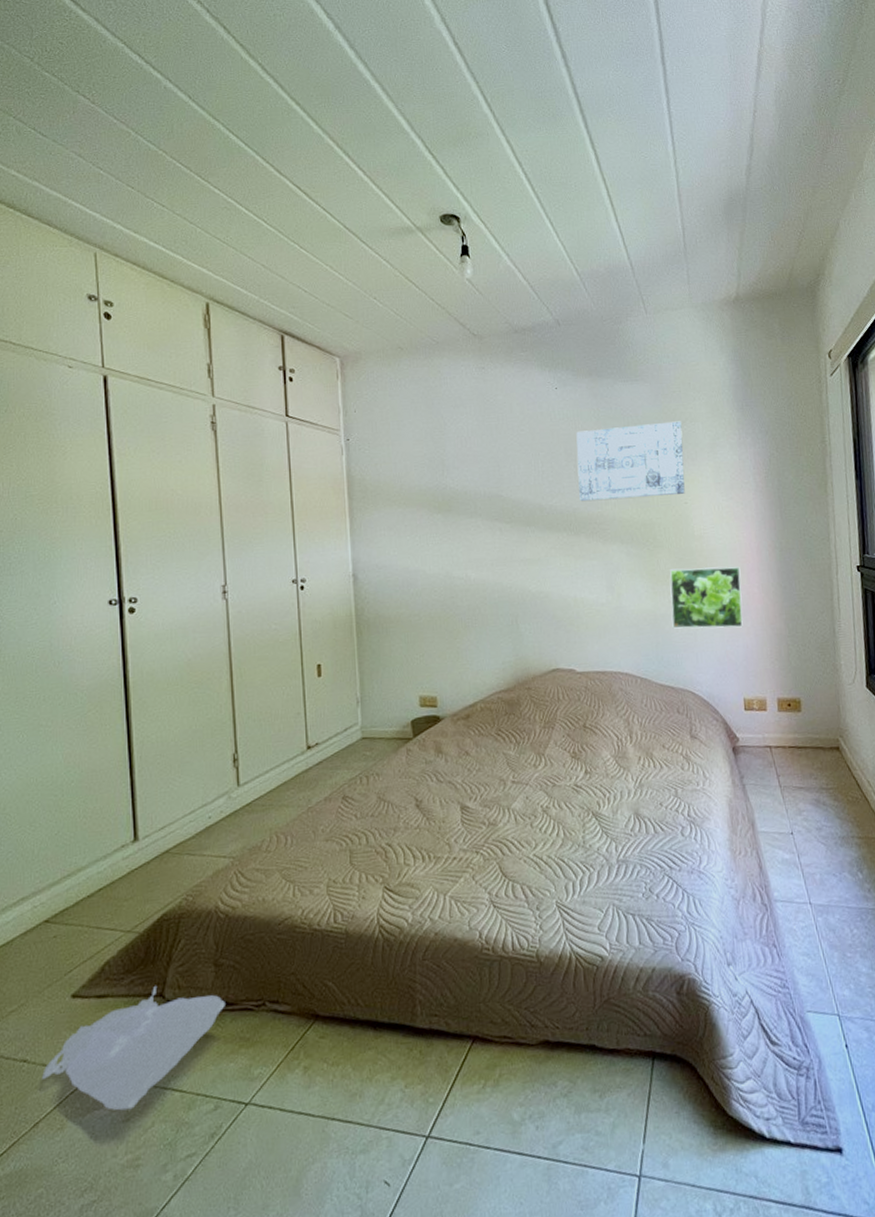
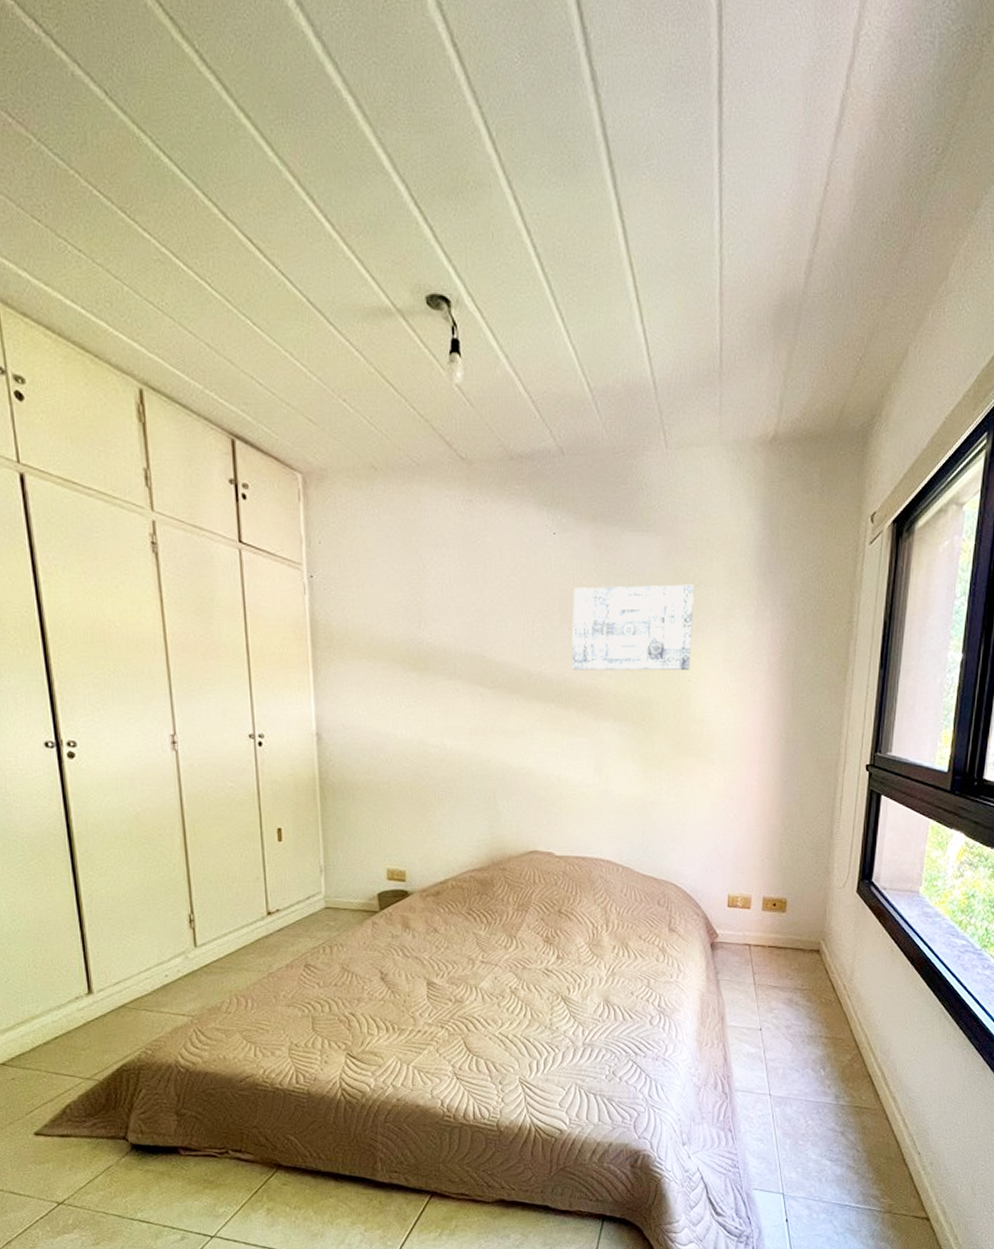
bag: present [42,985,225,1111] -> none [11,1129,189,1236]
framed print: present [670,566,743,629] -> none [661,753,741,821]

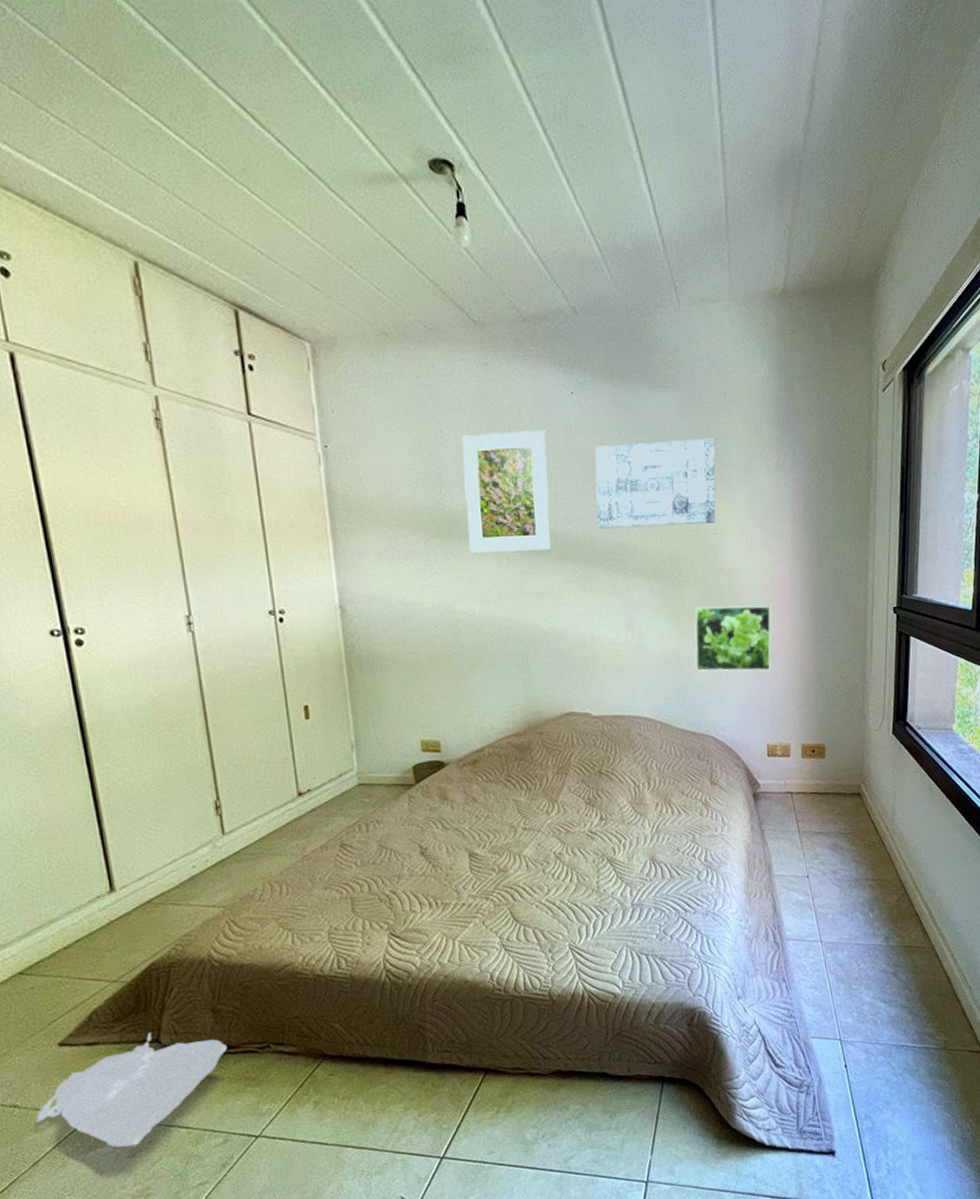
bag: none [11,1129,189,1236] -> present [36,1031,227,1148]
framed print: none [442,569,526,688] -> present [461,430,552,553]
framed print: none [661,753,741,821] -> present [695,605,771,671]

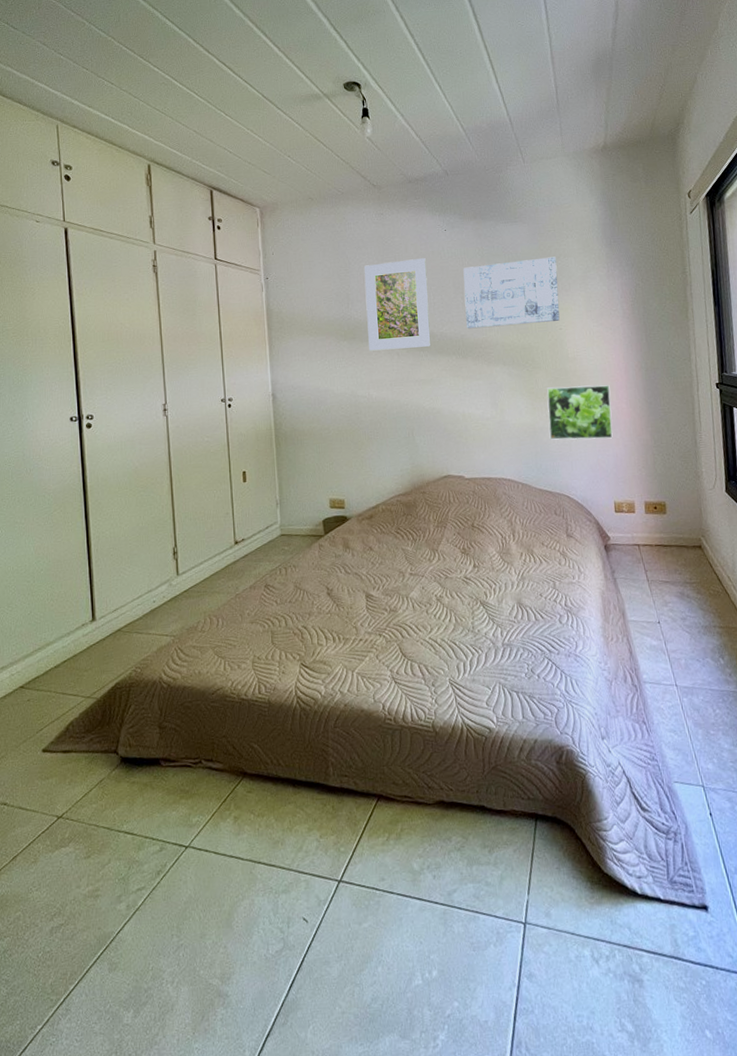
bag: present [36,1031,227,1148] -> none [19,743,168,849]

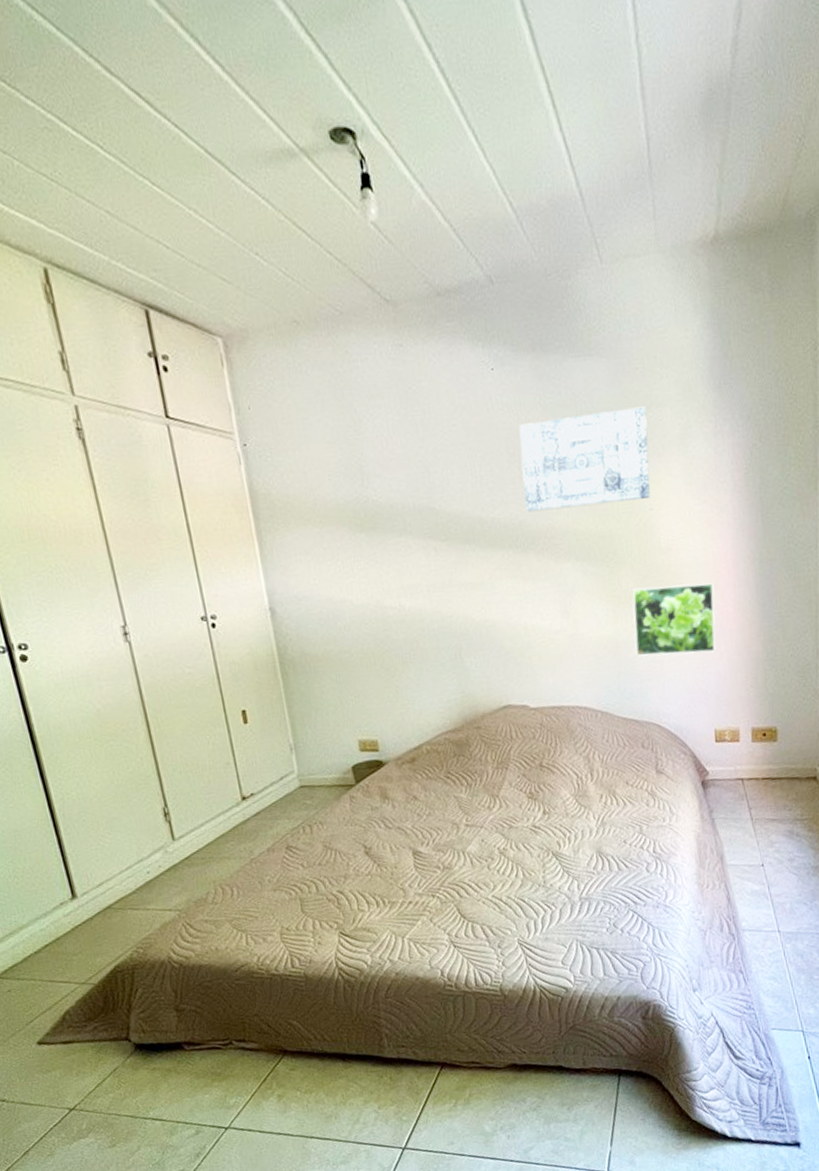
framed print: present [364,258,431,351] -> none [381,411,480,546]

